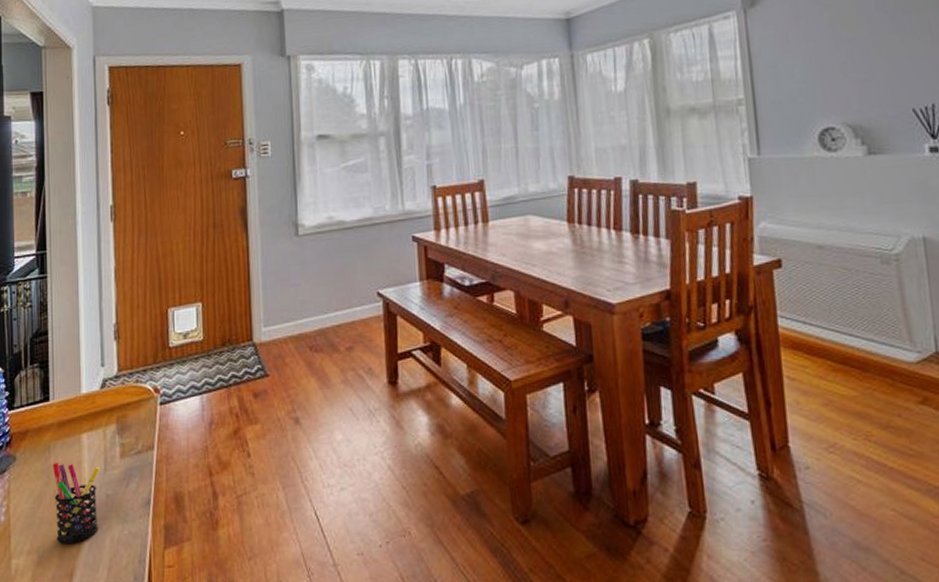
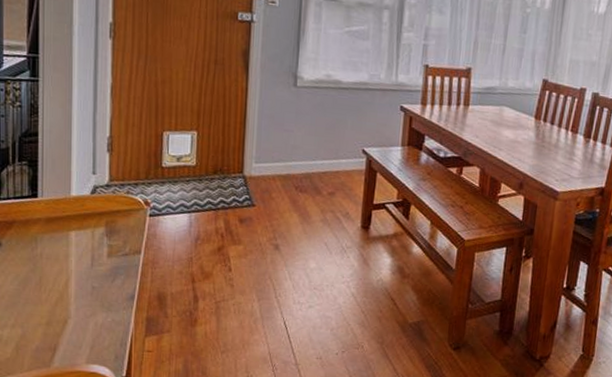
pen holder: present [52,462,100,543] -> none [39,252,86,323]

